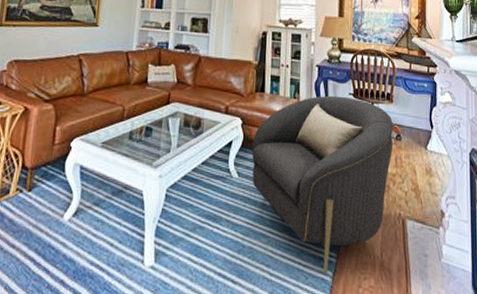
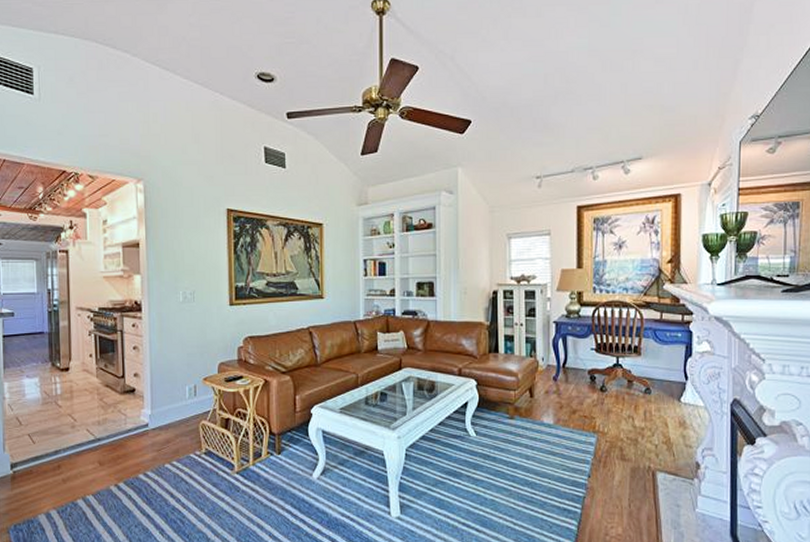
armchair: present [251,95,393,274] -> none [488,352,641,523]

